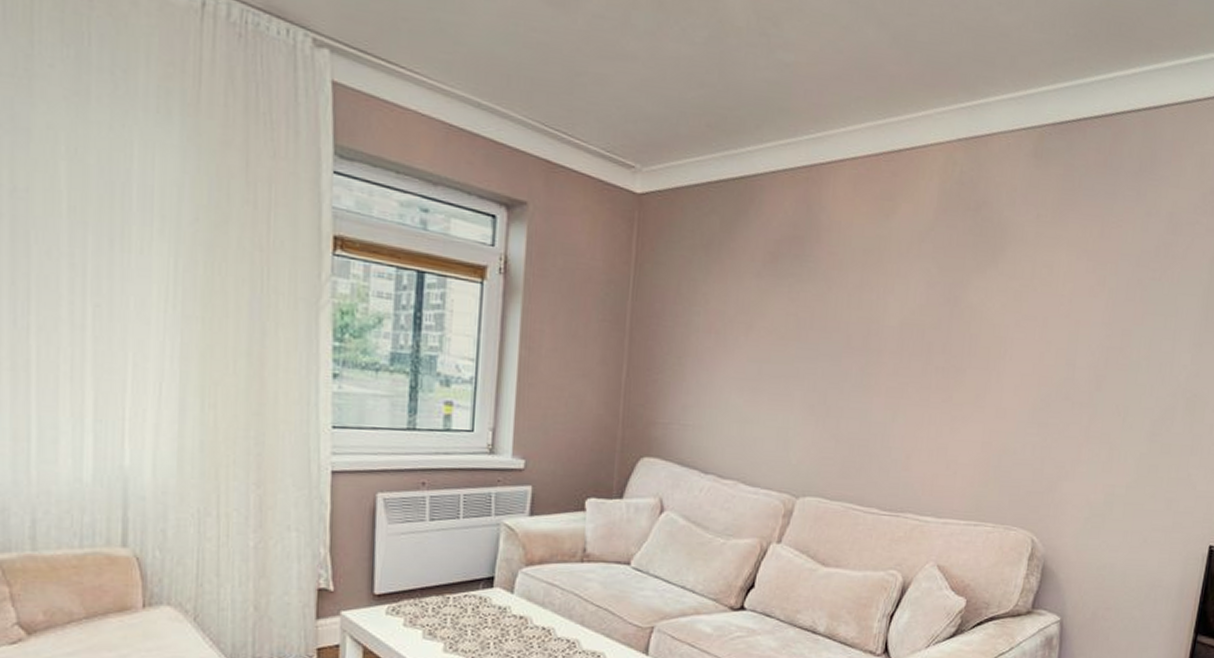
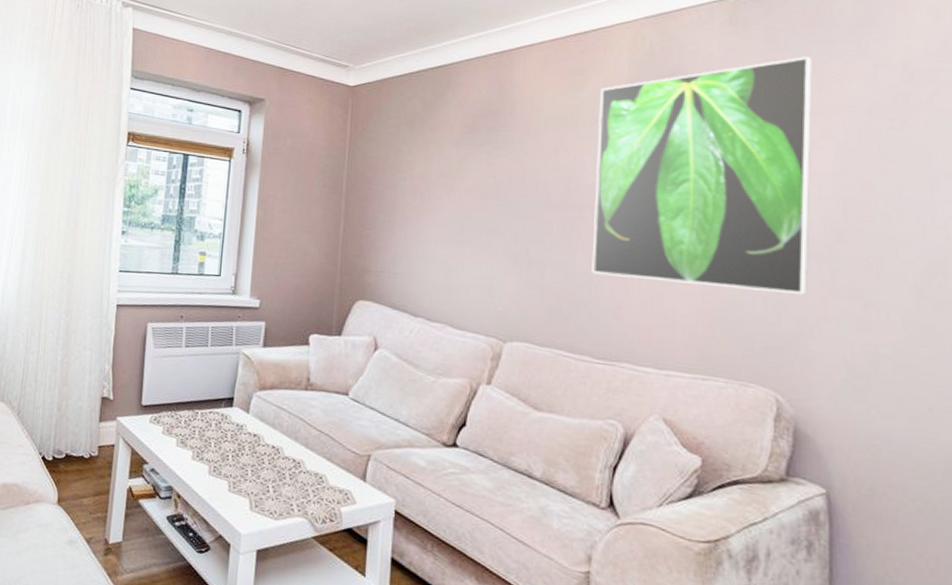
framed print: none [886,199,1100,441] -> present [592,57,812,295]

